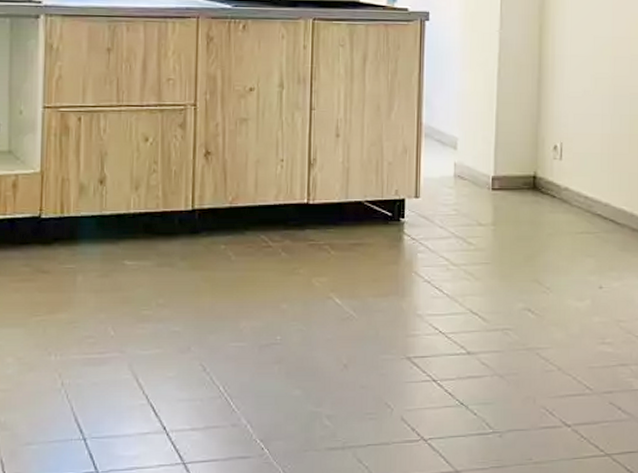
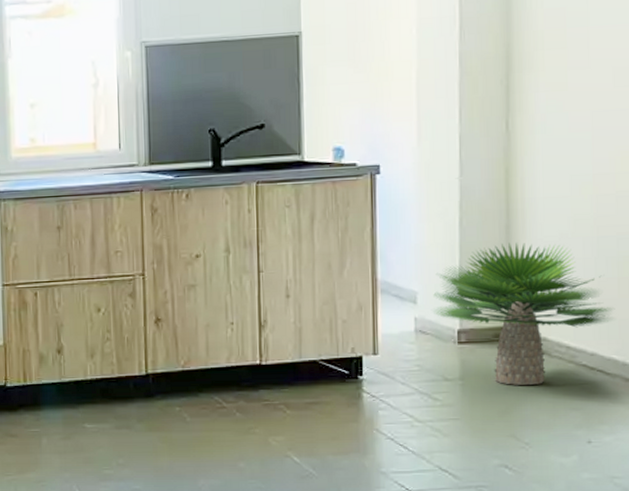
potted plant: none [470,95,626,232] -> present [432,242,615,385]

